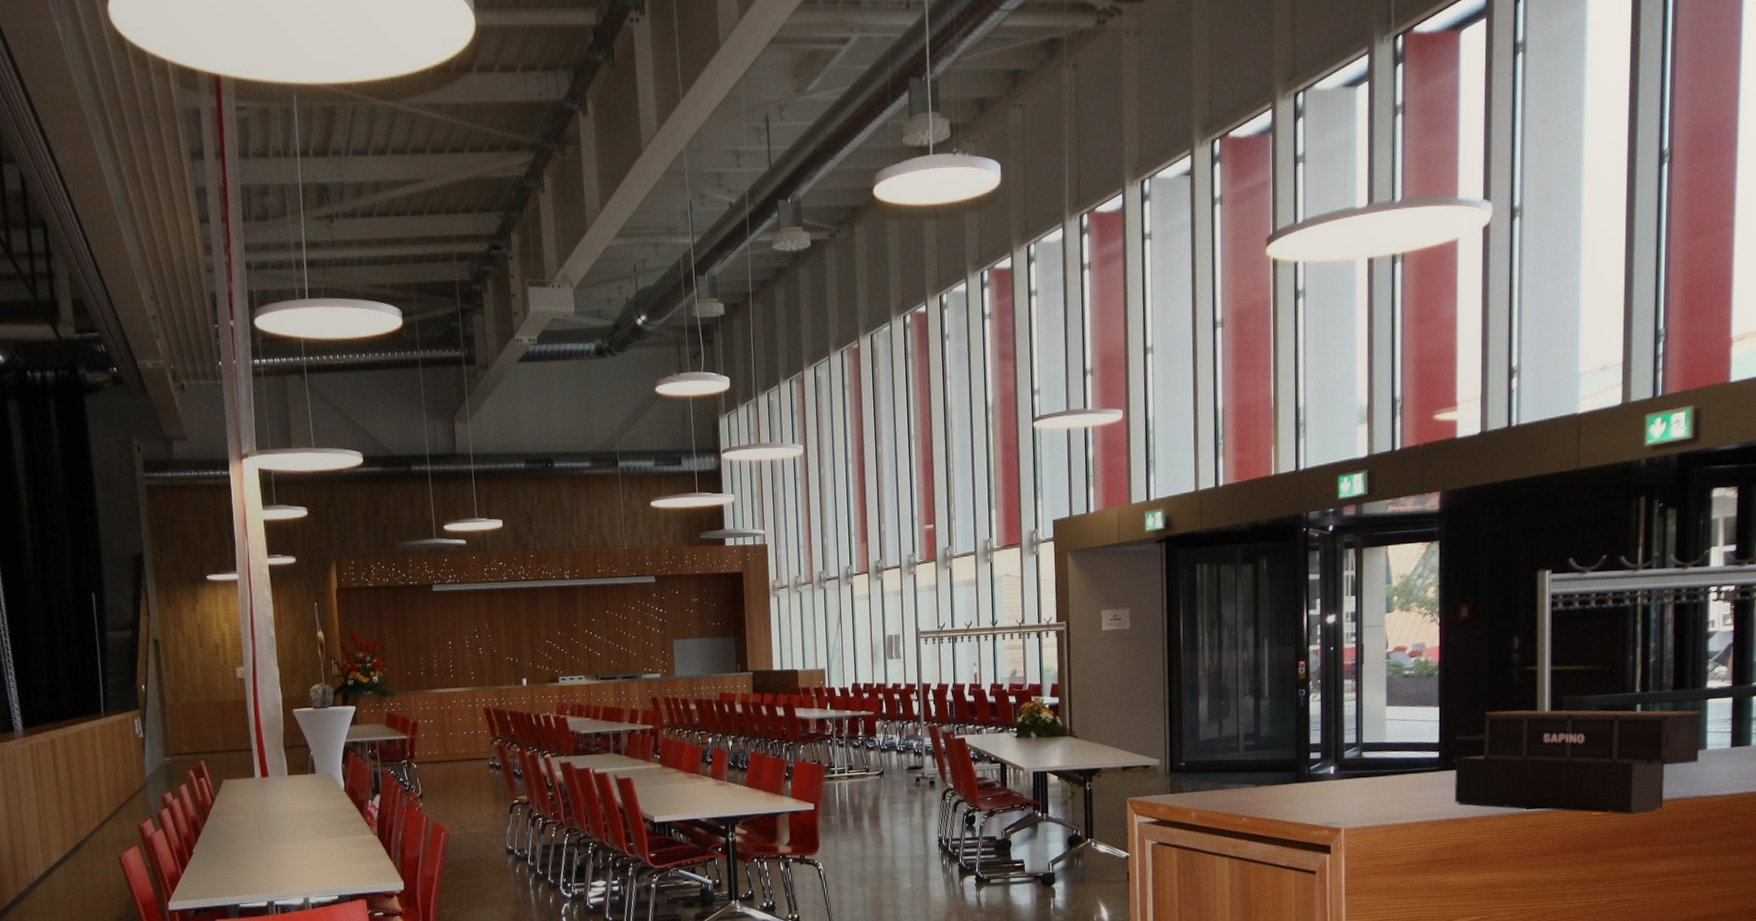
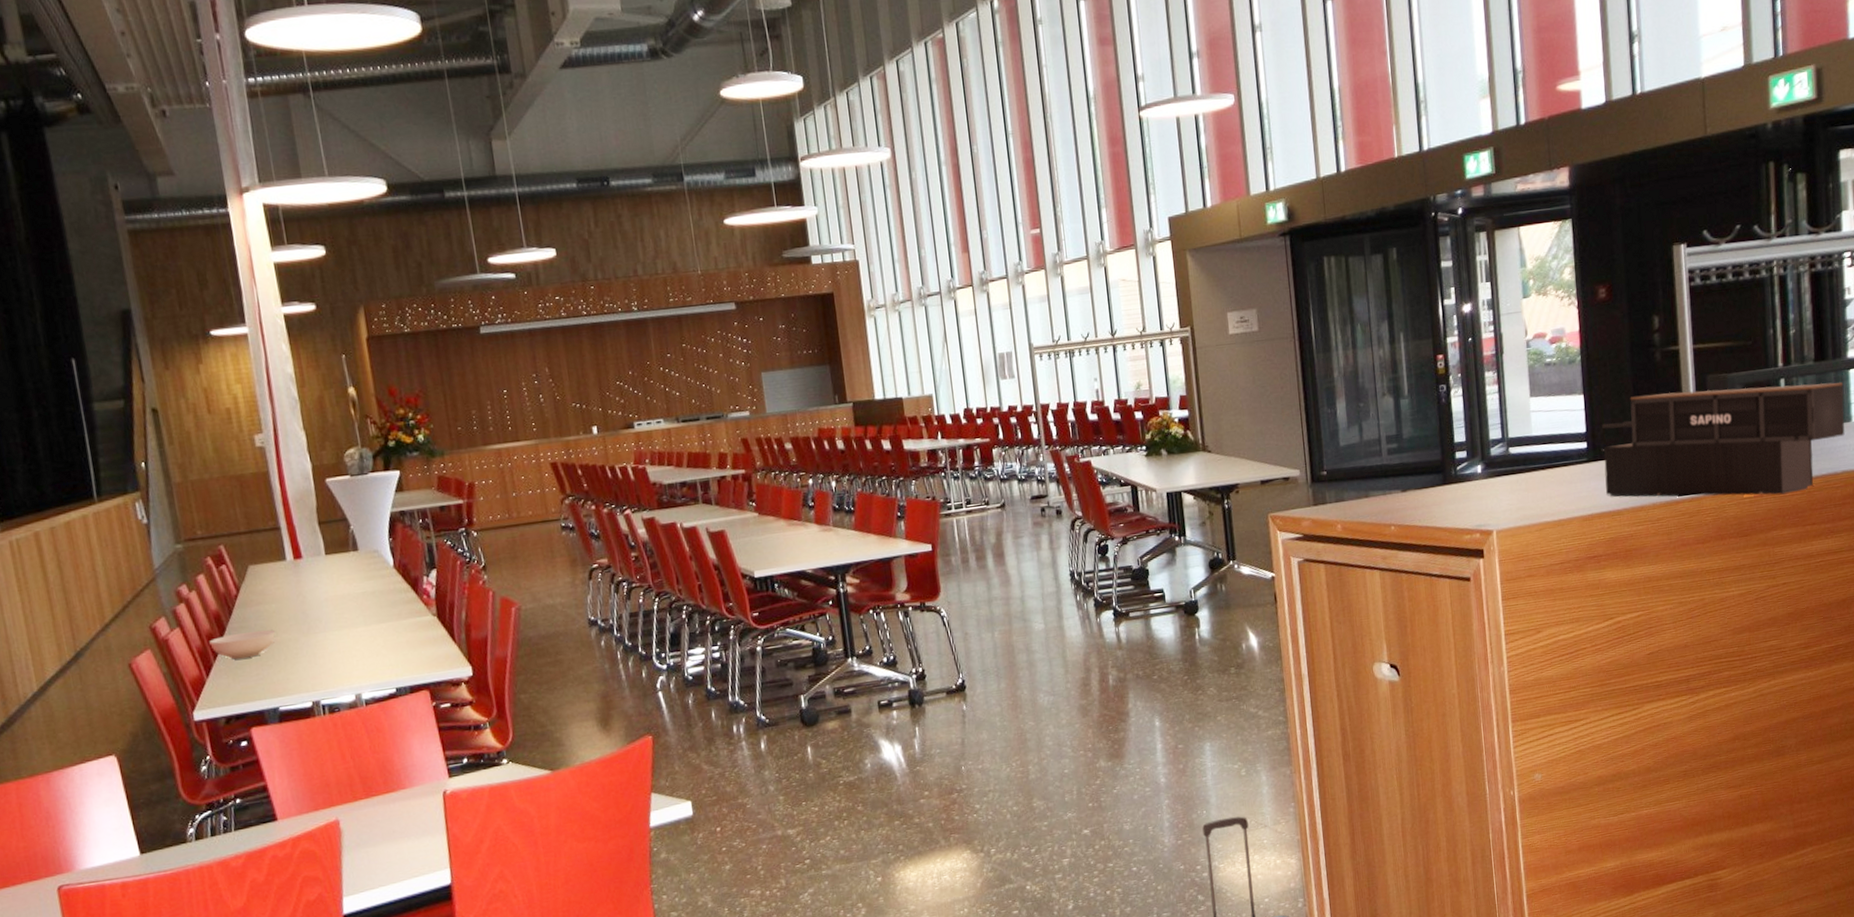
bowl: none [186,836,242,860] -> present [209,629,276,660]

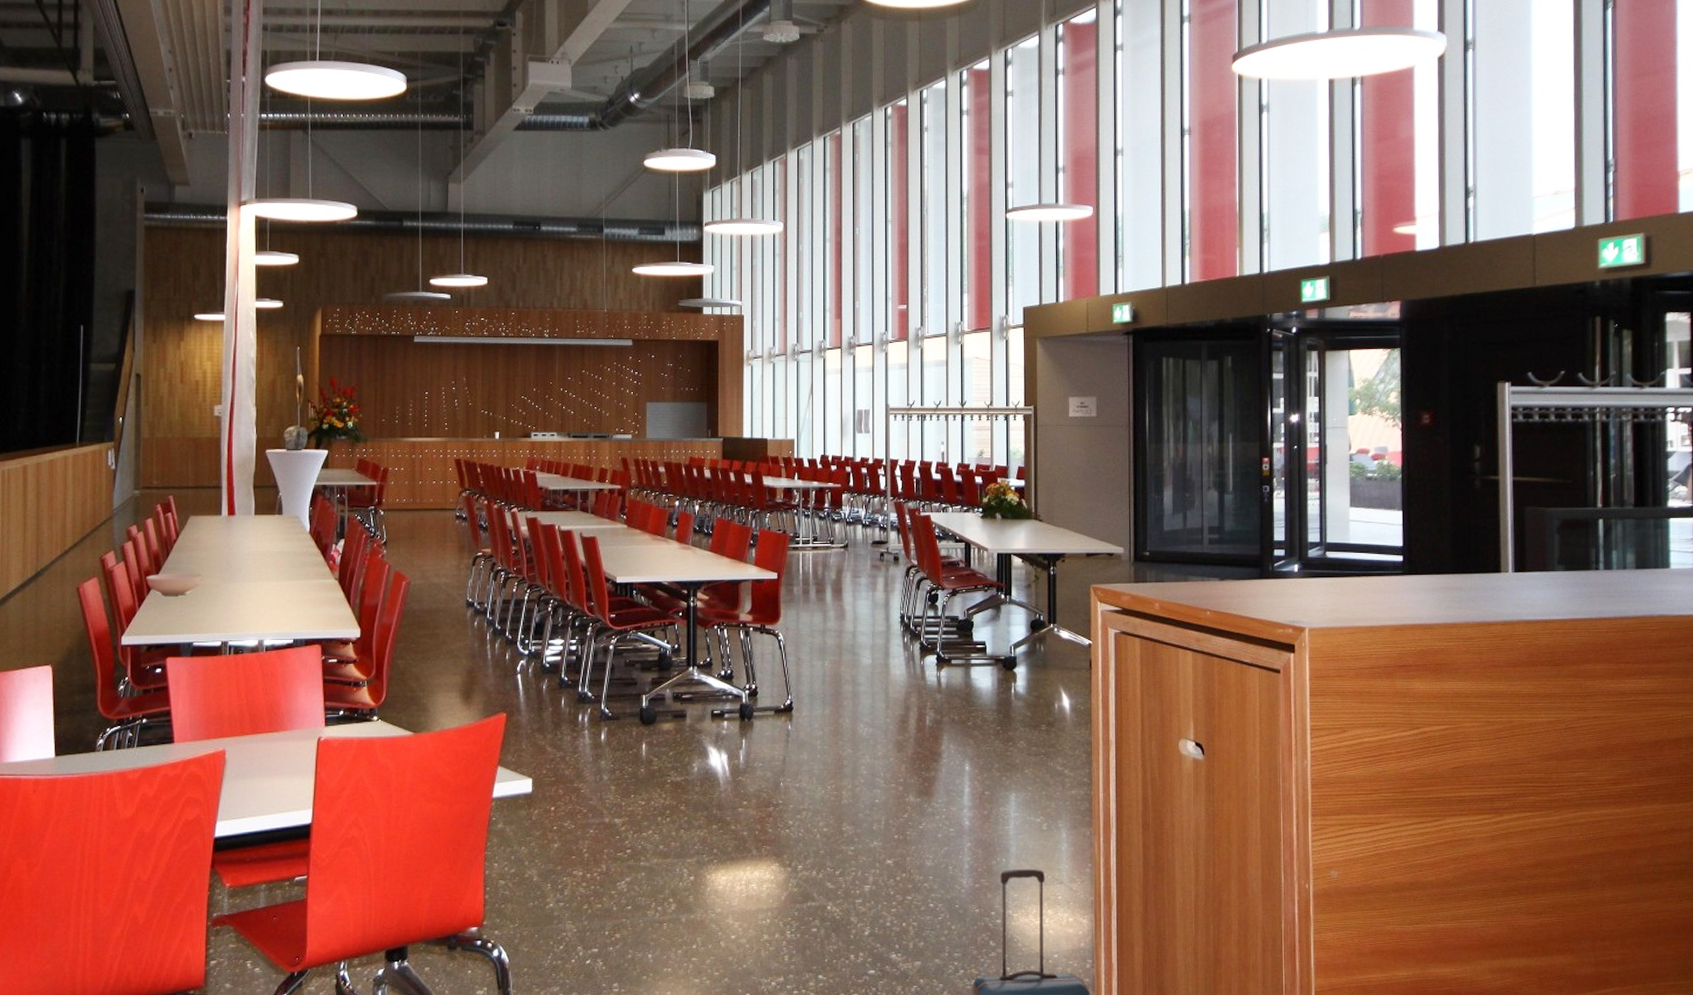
cash register: present [1451,382,1845,497] -> none [1273,513,1663,630]

